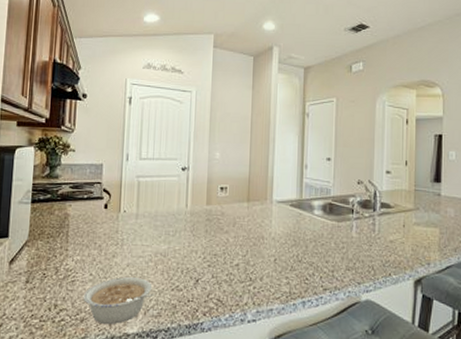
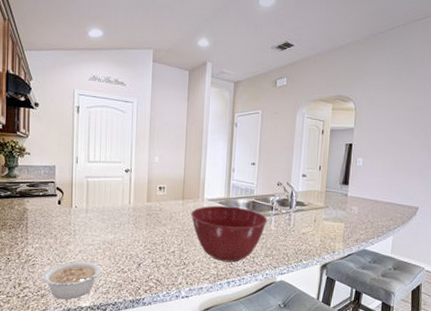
mixing bowl: none [257,208,348,277] -> present [191,205,268,262]

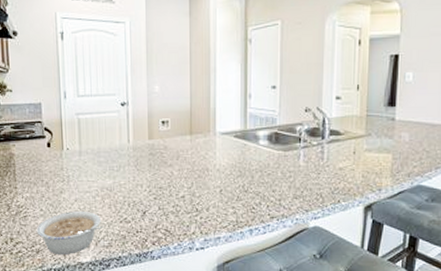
mixing bowl: present [191,205,268,262] -> none [201,140,295,206]

